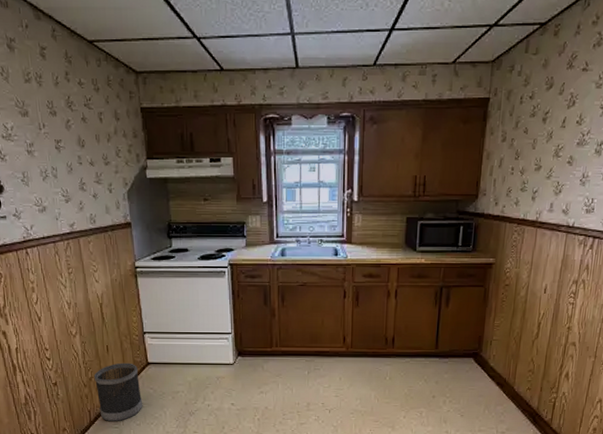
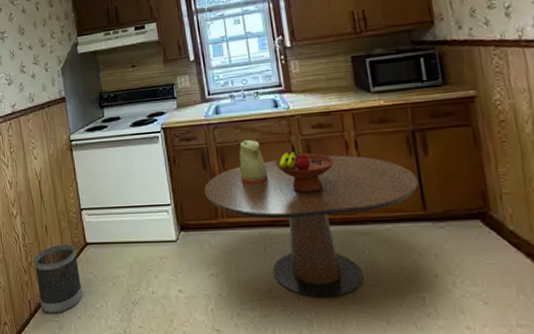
dining table: none [263,301,436,411] -> present [204,155,418,298]
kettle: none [296,282,320,320] -> present [239,140,269,184]
fruit bowl: none [328,295,377,331] -> present [275,151,335,193]

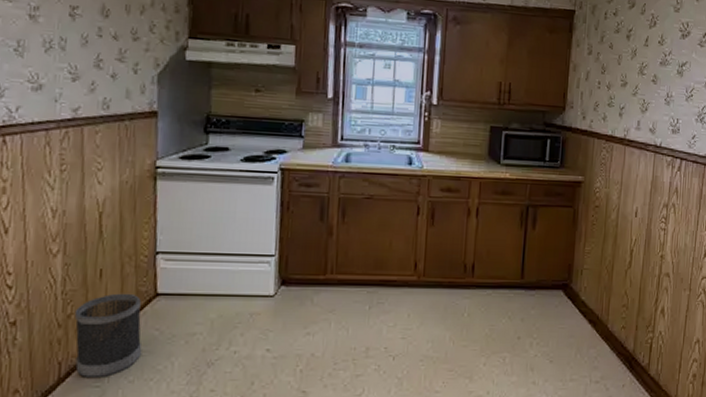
dining table: present [204,155,418,298] -> none [317,219,522,358]
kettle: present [239,140,269,184] -> none [359,195,388,241]
fruit bowl: present [275,151,335,193] -> none [398,211,455,255]

